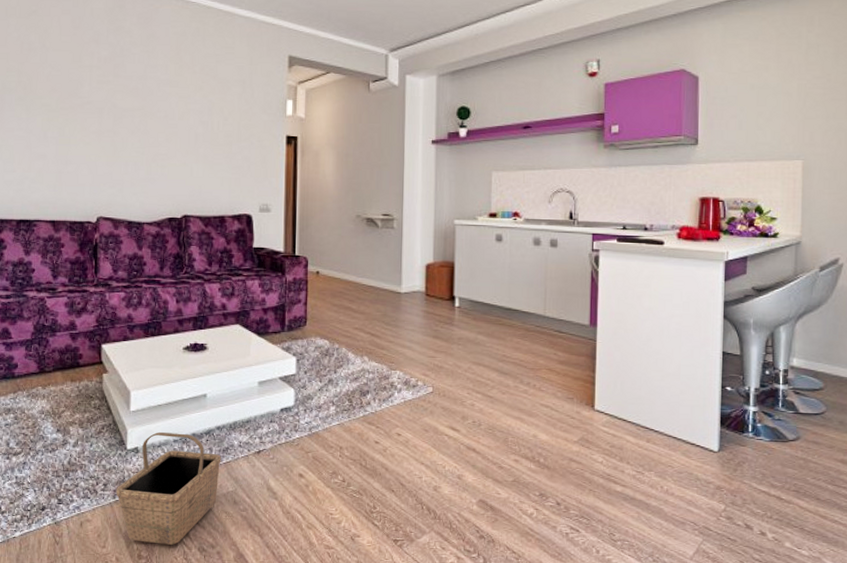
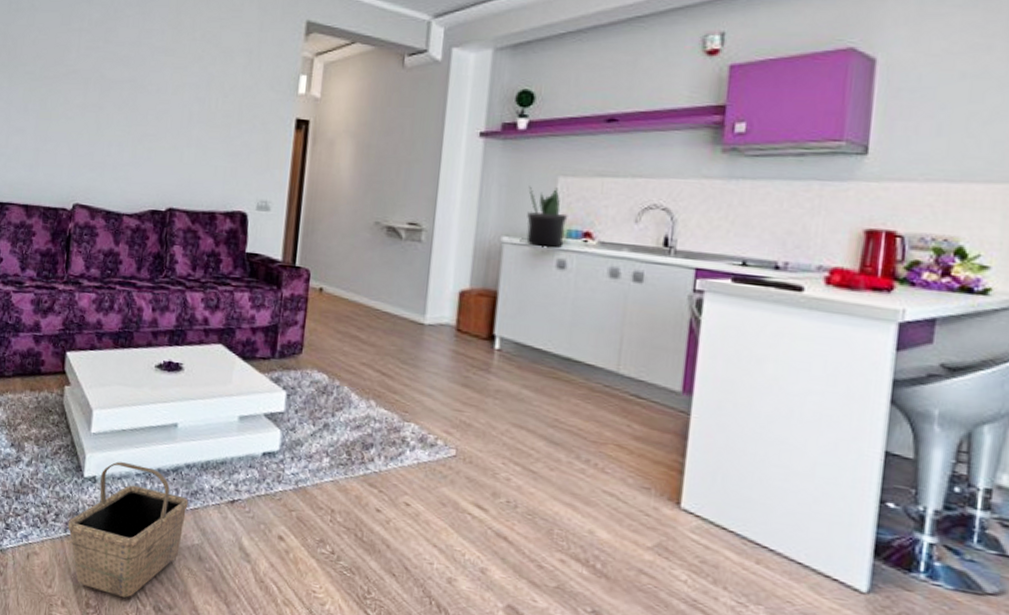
planter: none [471,180,501,226] -> present [526,186,568,248]

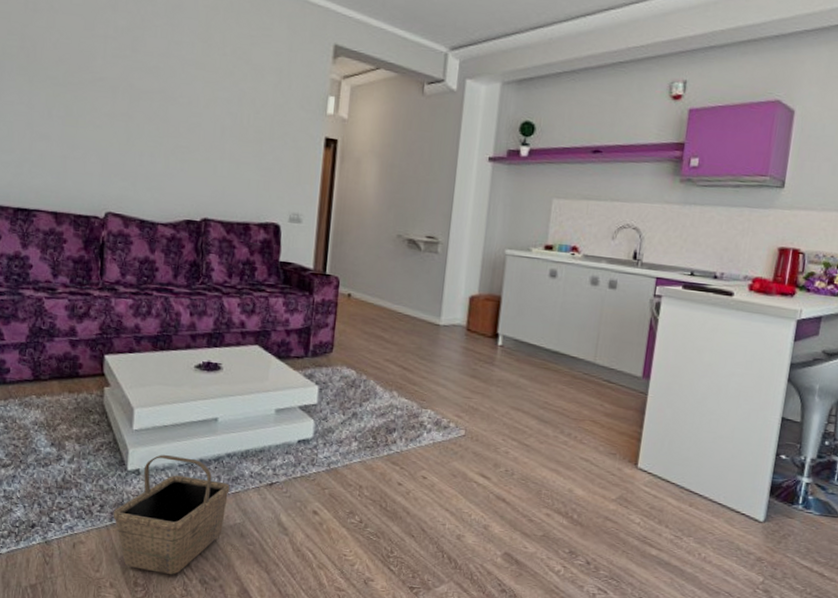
planter: present [526,186,568,248] -> none [525,206,560,260]

